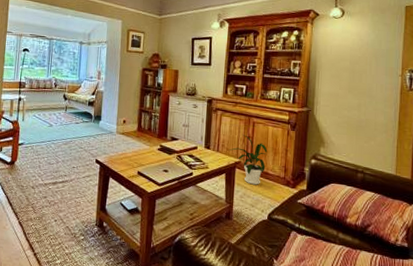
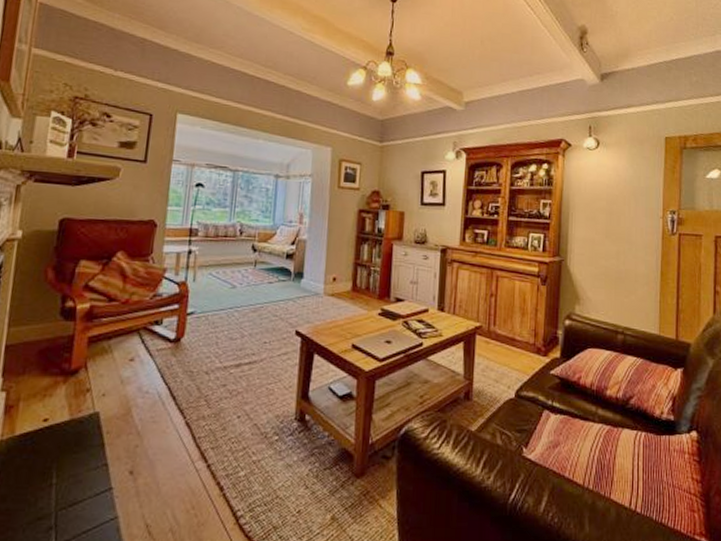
house plant: present [228,134,268,185] -> none [467,291,514,355]

